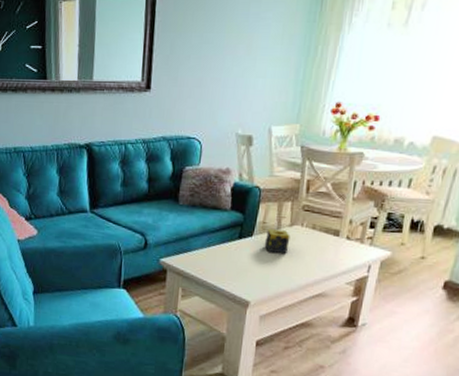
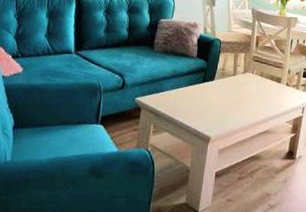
candle: present [264,229,290,254] -> none [223,75,244,97]

